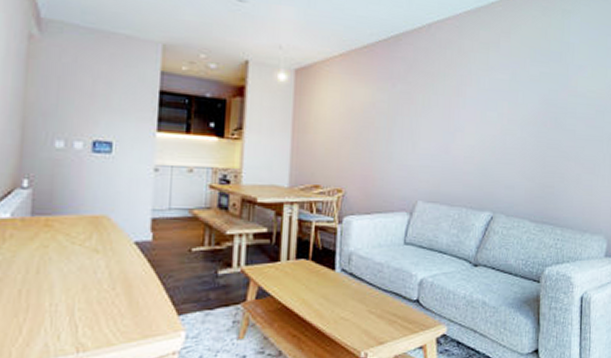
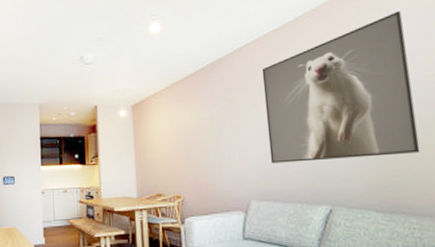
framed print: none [443,21,579,166] -> present [261,11,420,164]

